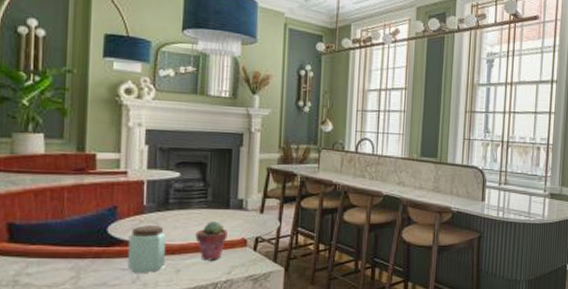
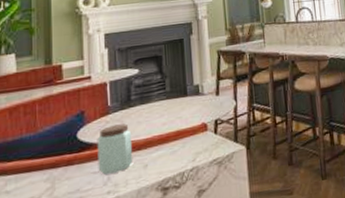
potted succulent: present [195,221,228,261] -> none [158,110,188,152]

